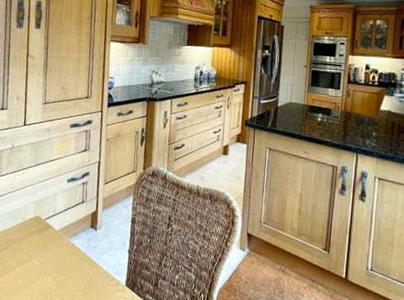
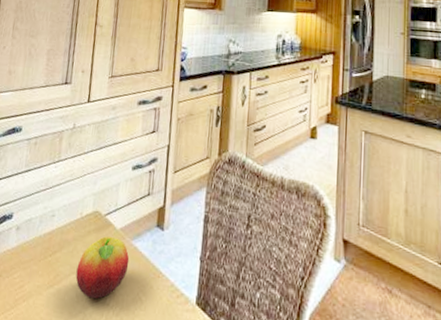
fruit: none [22,236,68,285] -> present [75,236,130,299]

